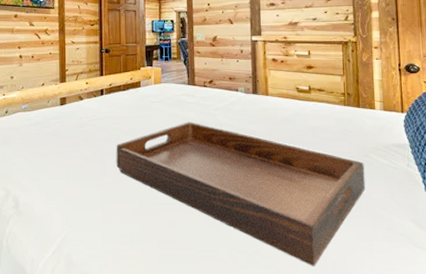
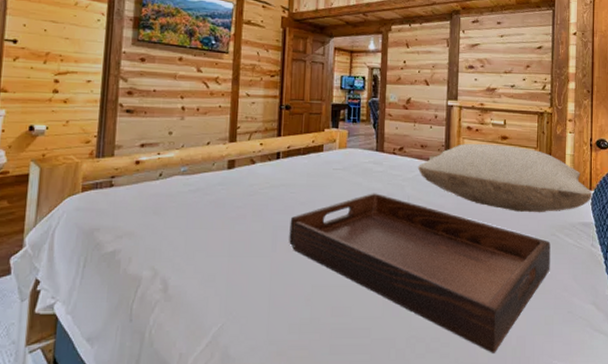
pillow: none [227,74,405,136] -> present [417,144,593,213]

